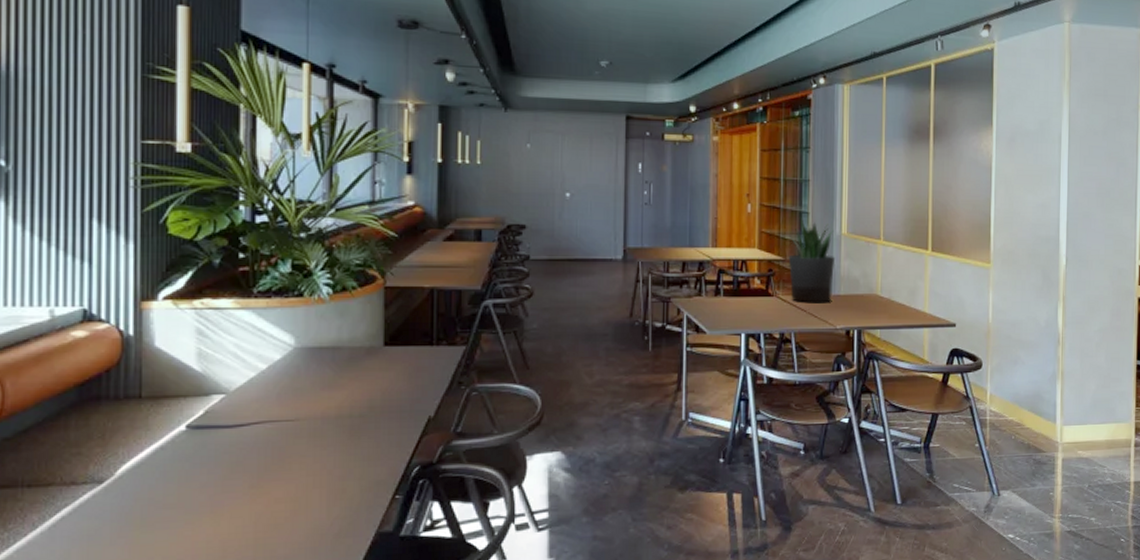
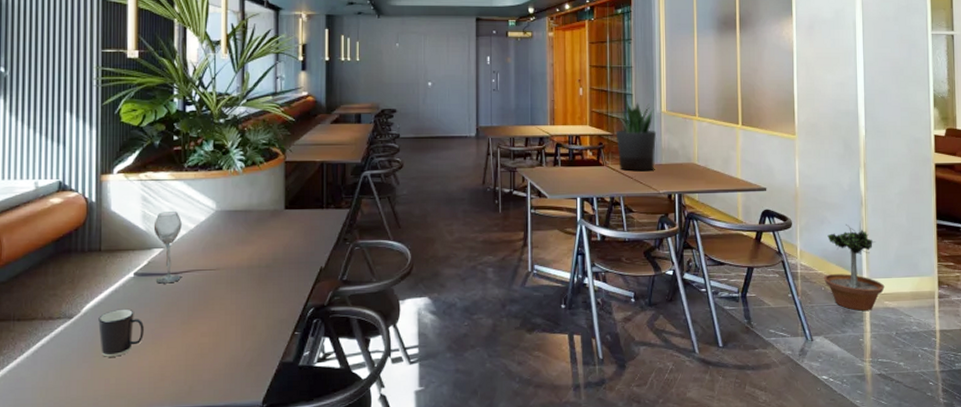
mug: none [138,470,201,531] -> present [98,308,145,357]
wineglass: none [212,348,250,439] -> present [153,212,182,284]
potted tree: none [1015,361,1079,462] -> present [824,221,885,311]

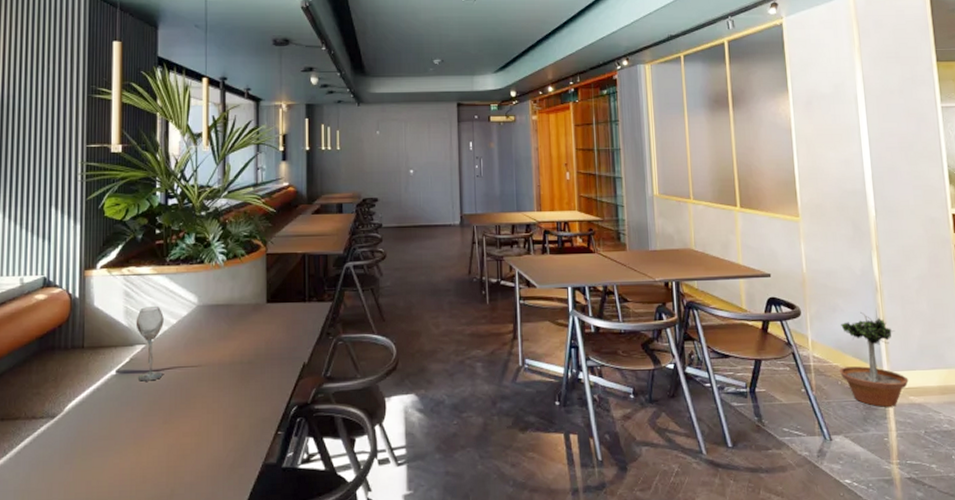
mug: present [98,308,145,357] -> none [80,407,127,458]
planter: present [615,97,657,172] -> none [606,181,650,259]

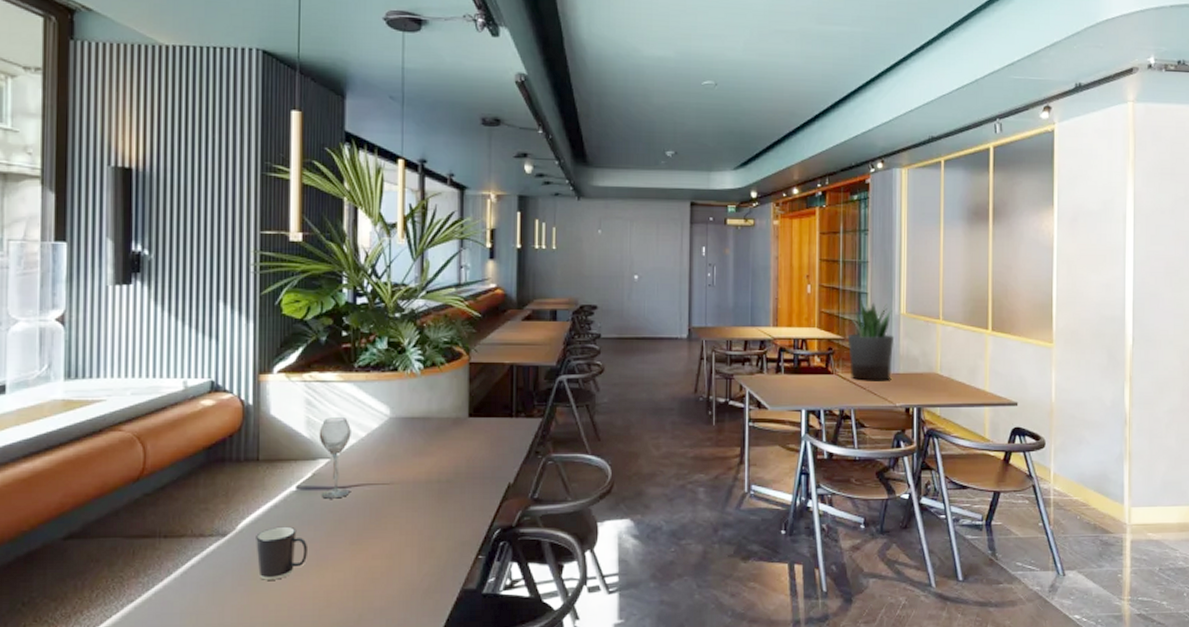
mug: none [80,407,127,458] -> present [256,526,309,580]
planter: none [606,181,650,259] -> present [847,297,895,381]
potted tree: present [840,308,909,407] -> none [1080,442,1149,543]

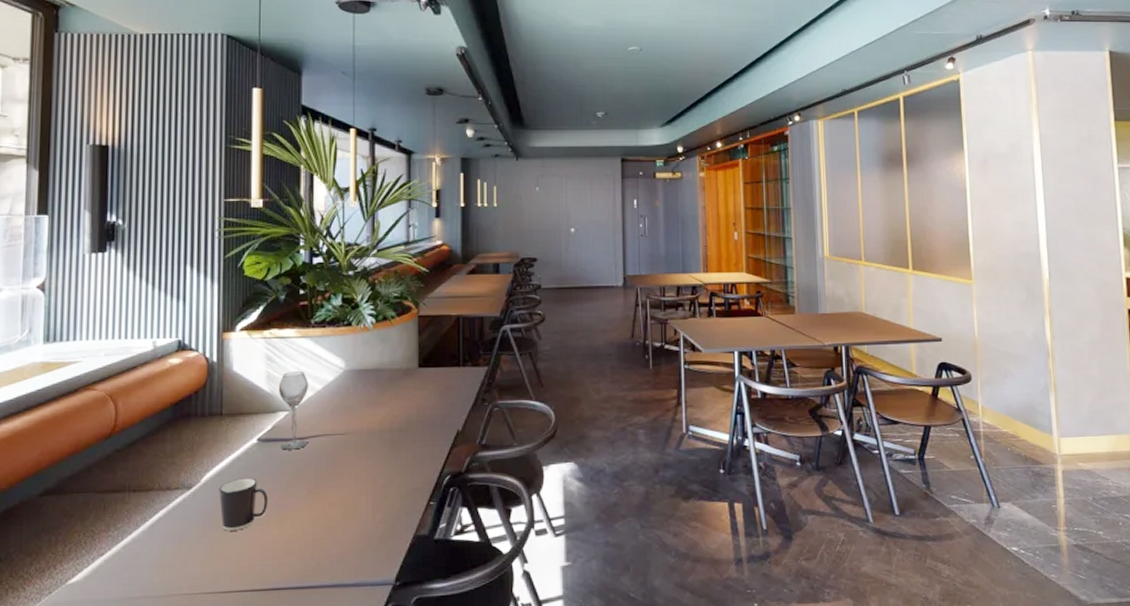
planter: present [847,297,895,381] -> none [774,241,820,322]

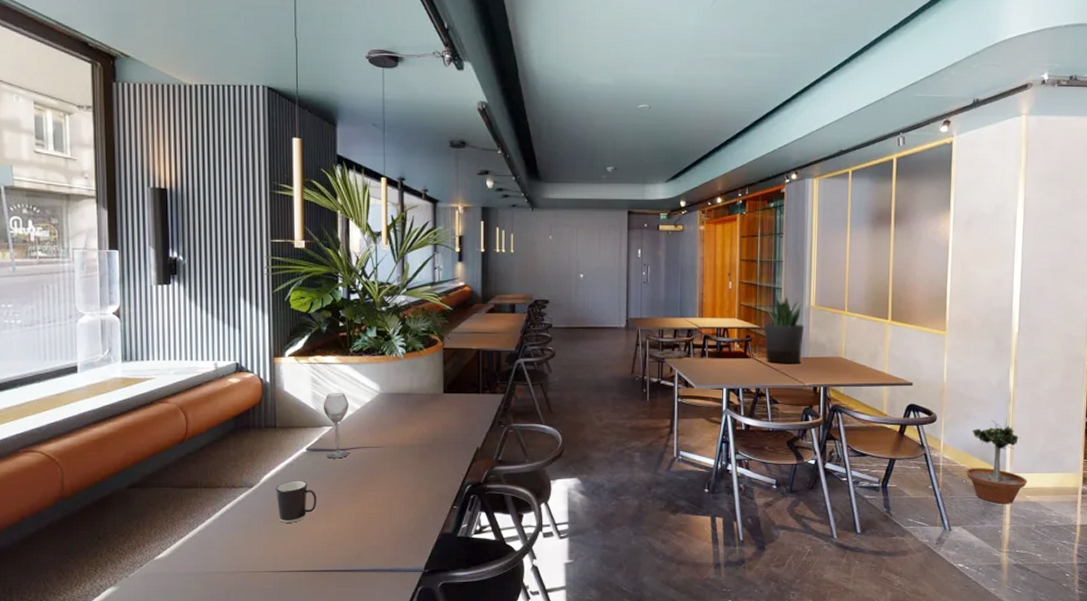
planter: none [774,241,820,322] -> present [763,291,805,364]
potted tree: none [1009,373,1078,474] -> present [966,417,1028,504]

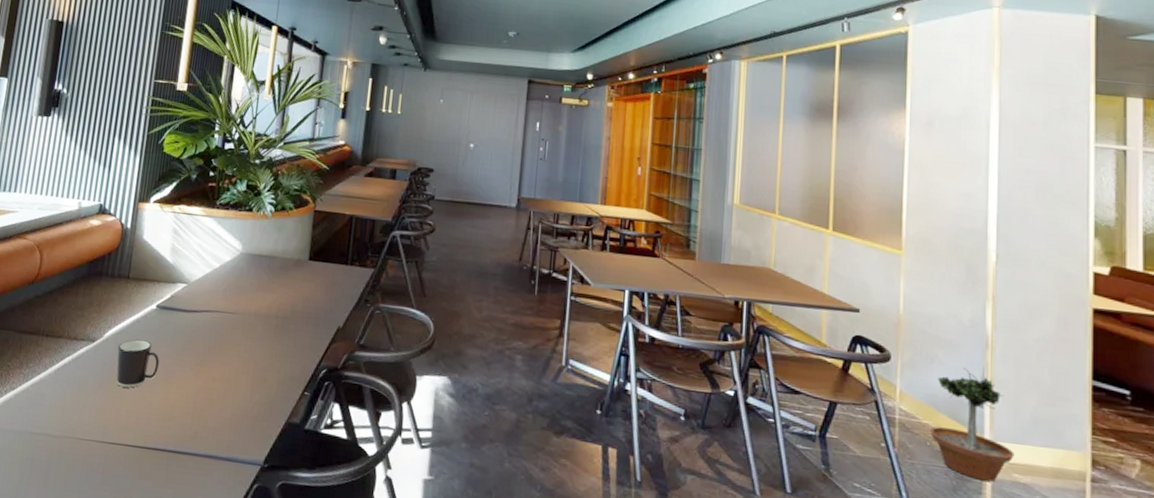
wineglass: present [323,393,349,459] -> none [175,247,208,321]
planter: present [763,291,805,364] -> none [676,183,726,271]

